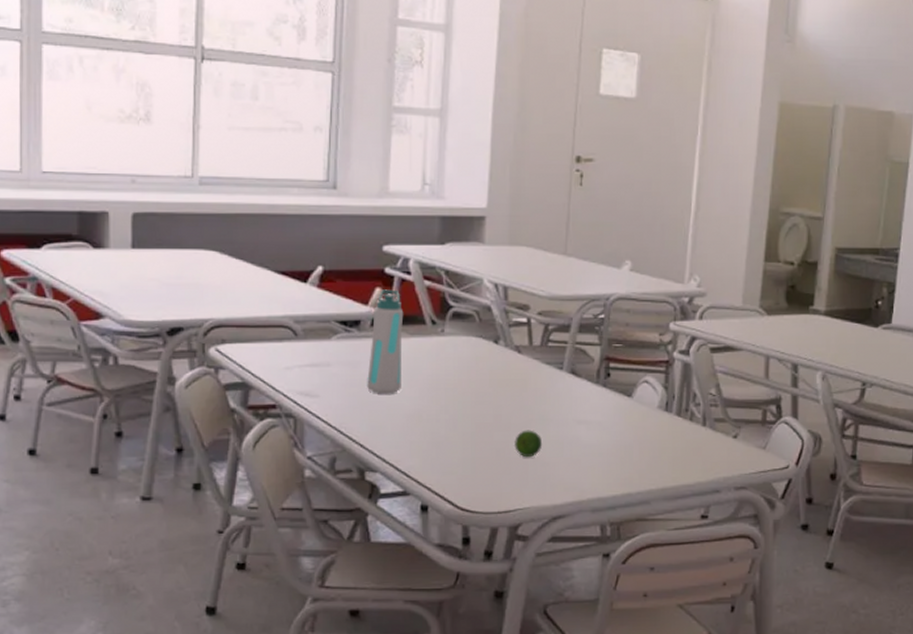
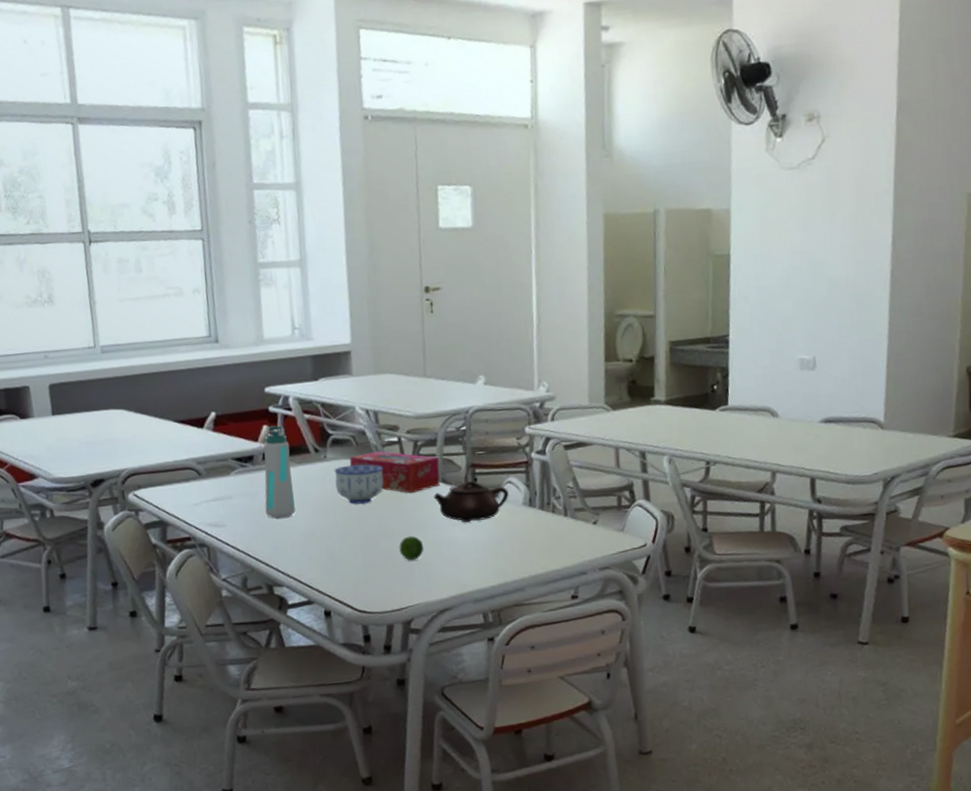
bowl: none [451,343,507,389] -> present [334,464,384,505]
tissue box: none [469,331,570,382] -> present [349,451,440,494]
teapot: none [560,375,644,422] -> present [433,480,509,523]

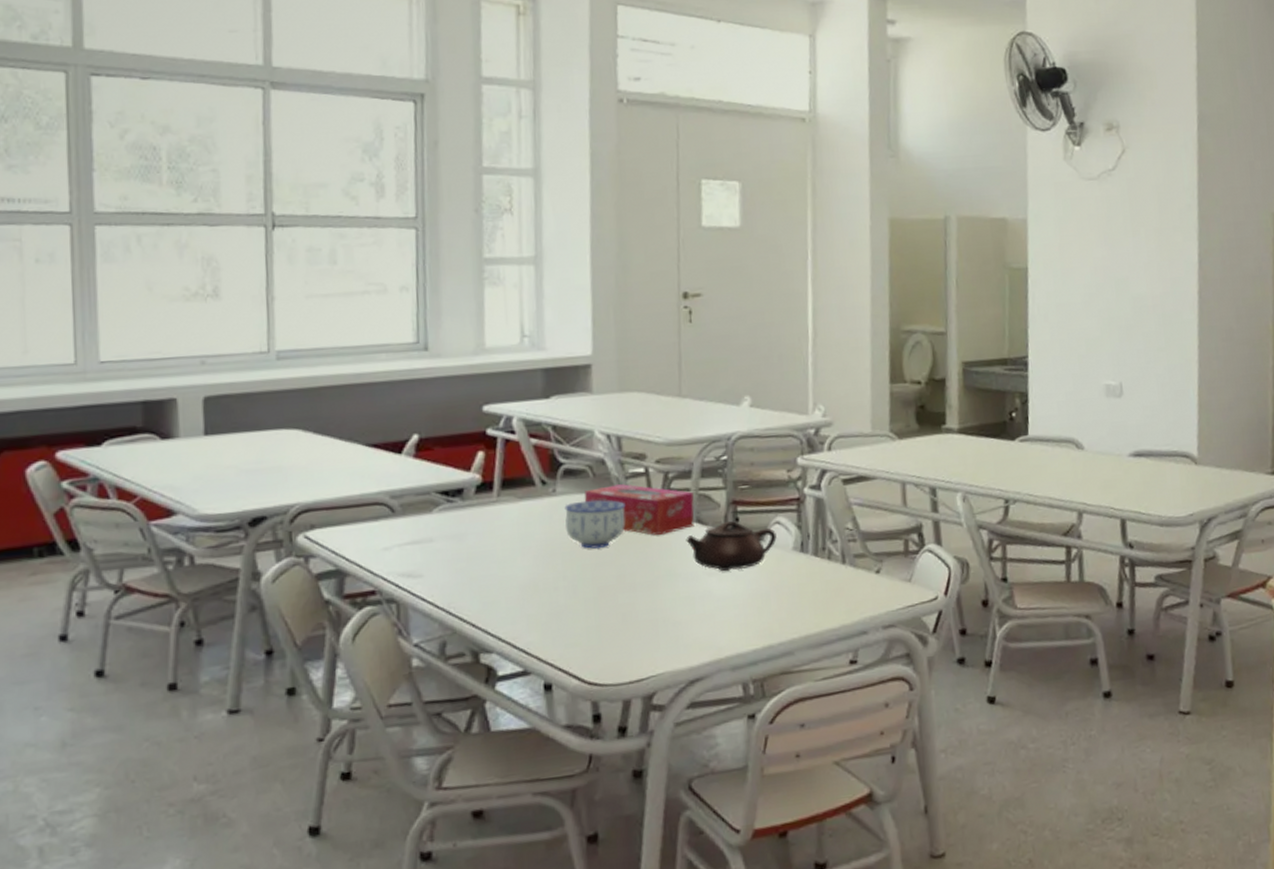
water bottle: present [263,425,295,518] -> none [475,451,513,567]
fruit: present [399,536,424,561] -> none [641,588,673,619]

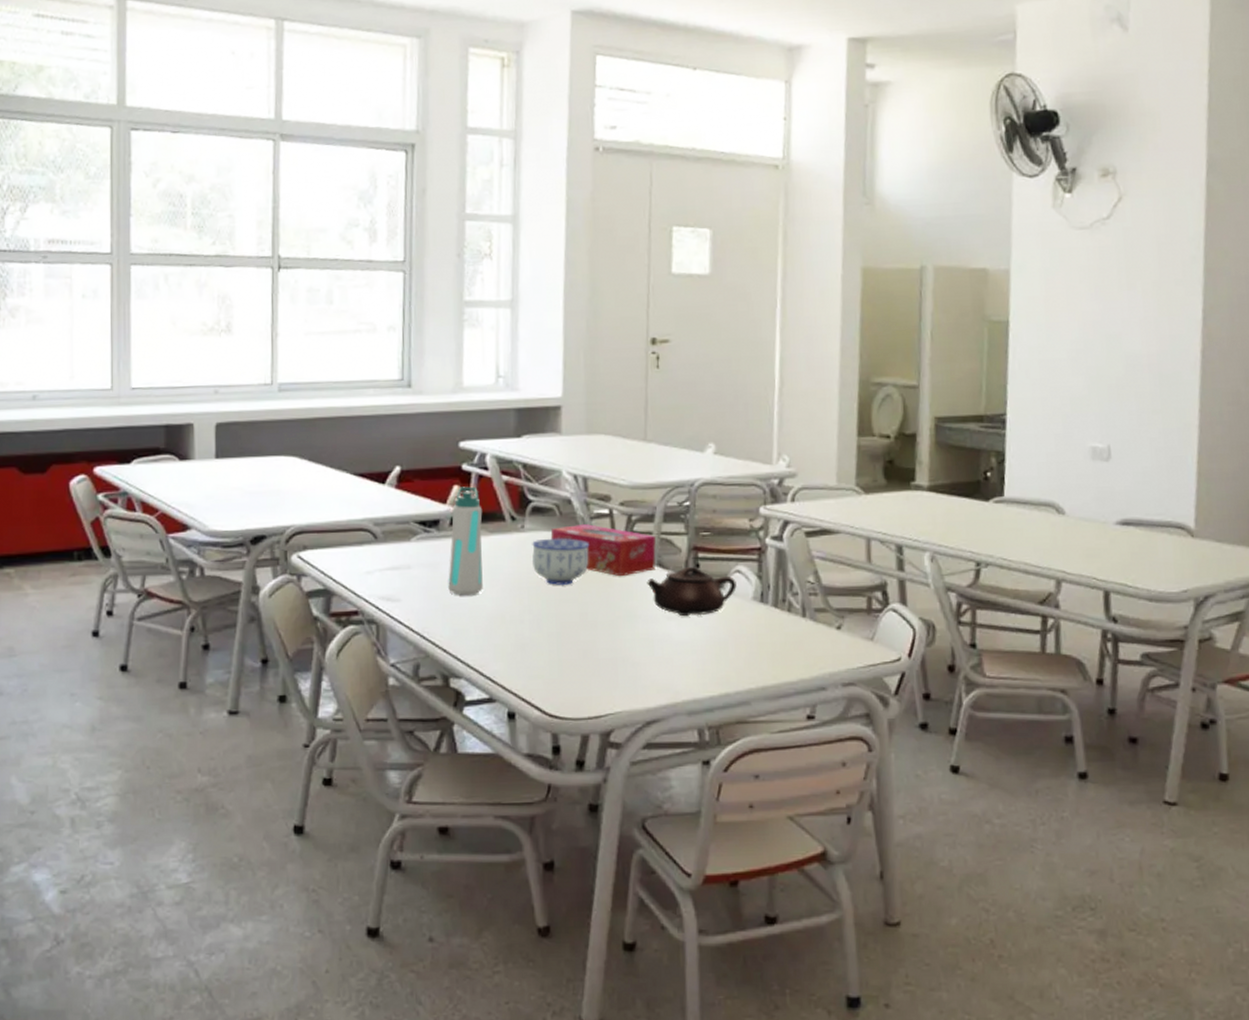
water bottle: none [475,451,513,567] -> present [448,486,483,596]

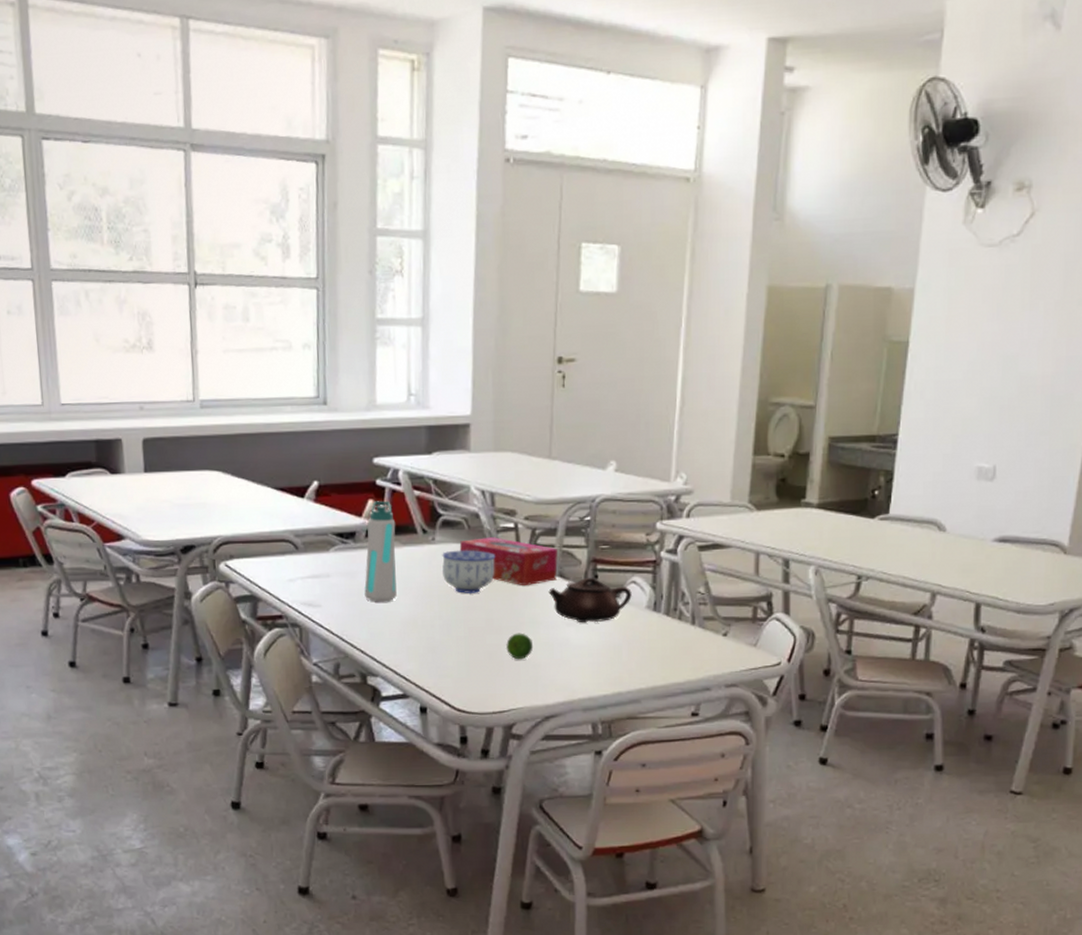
fruit: none [602,628,632,658] -> present [506,633,534,660]

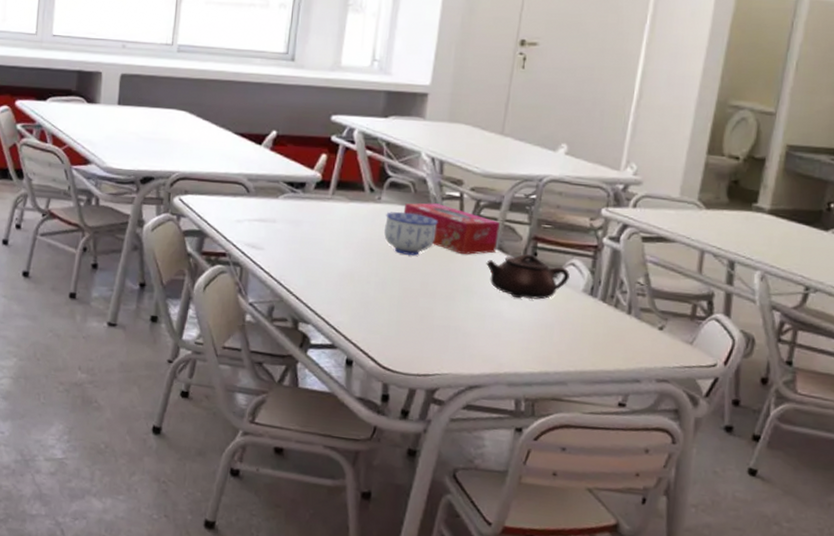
water bottle: present [364,501,397,602] -> none [307,156,345,253]
fruit: present [506,633,534,660] -> none [438,299,466,326]

